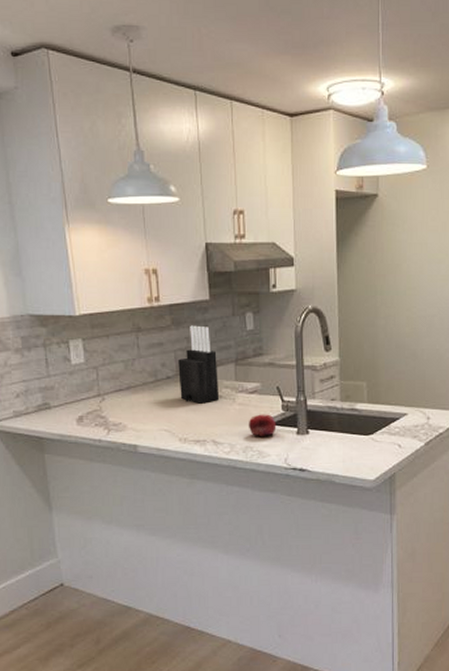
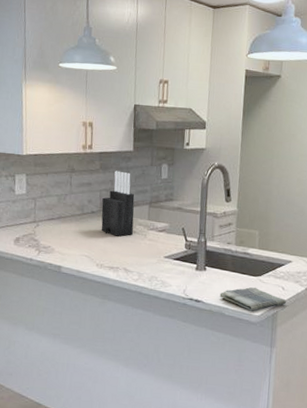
fruit: present [249,414,276,436] -> none [156,250,179,269]
dish towel: none [327,447,404,475] -> present [219,287,286,311]

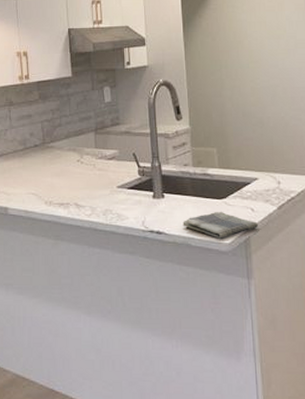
knife block: present [101,171,135,237] -> none [45,99,81,169]

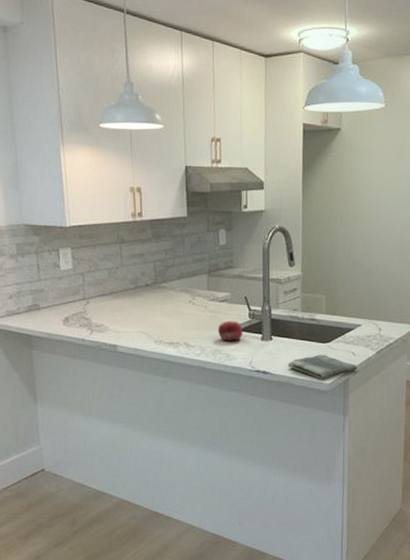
fruit: none [108,179,134,200] -> present [218,321,243,341]

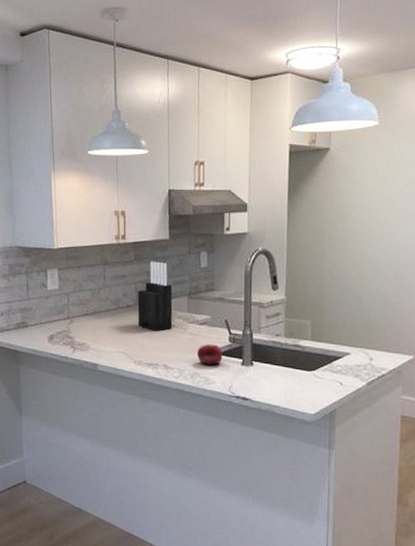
knife block: none [156,239,193,310] -> present [137,261,173,331]
dish towel: present [288,354,357,379] -> none [269,382,345,409]

